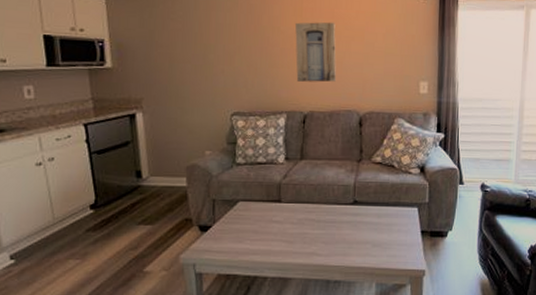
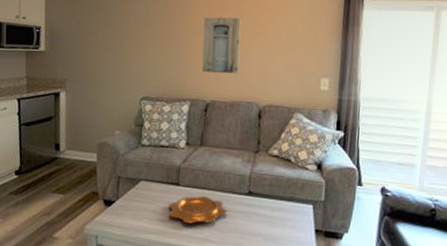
decorative bowl: none [271,210,334,239] -> present [168,196,228,224]

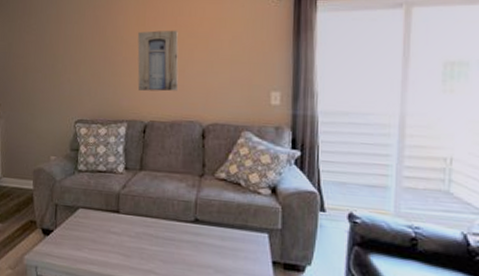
decorative bowl: present [168,196,228,224] -> none [109,224,173,254]

